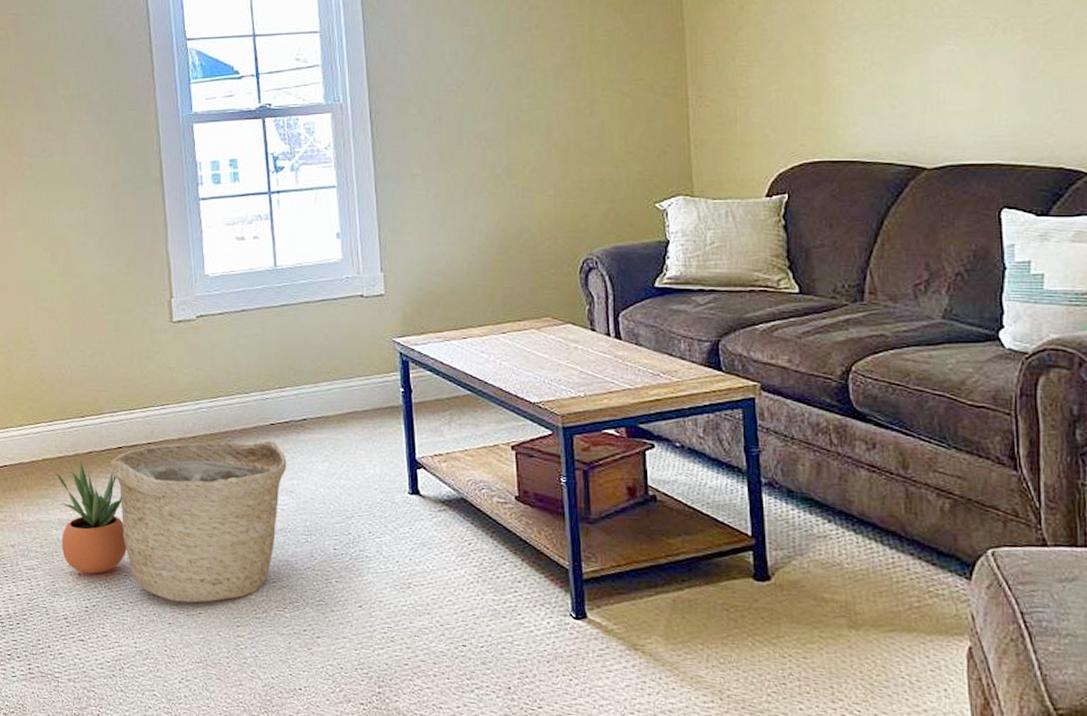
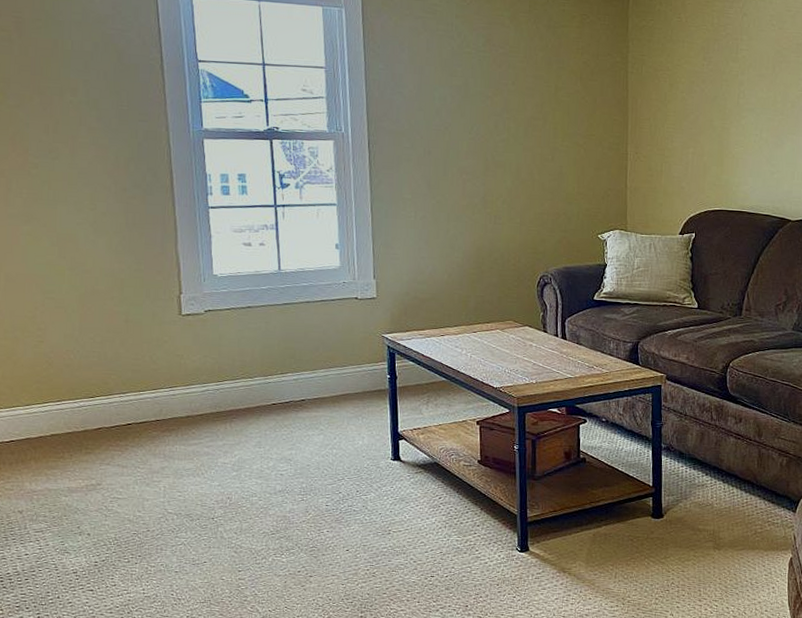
potted plant: present [56,457,127,574] -> none [65,433,136,534]
basket: present [110,441,287,603] -> none [120,418,287,554]

